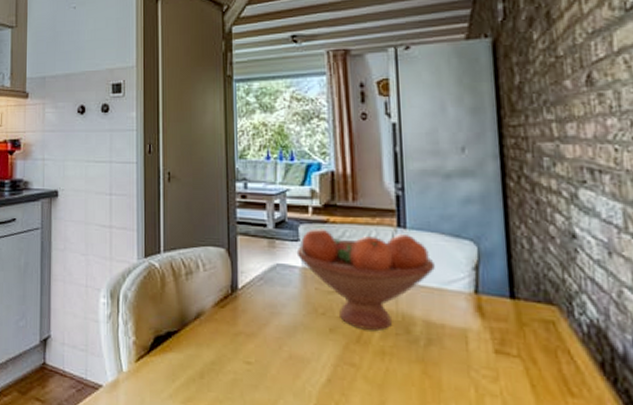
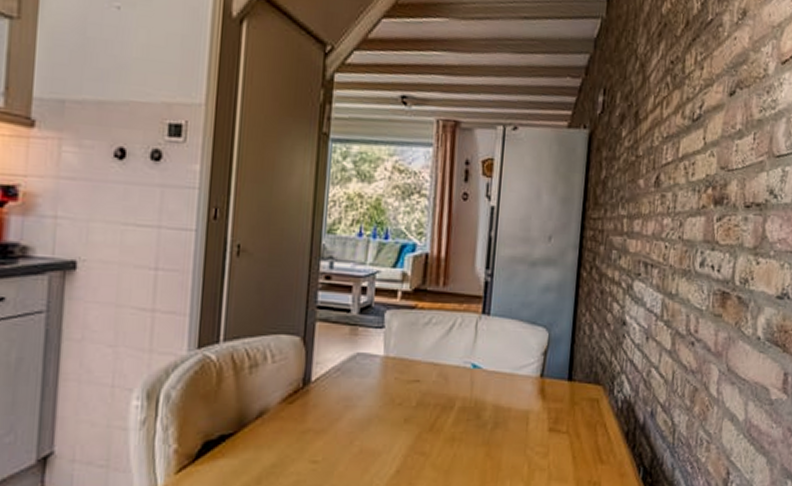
fruit bowl: present [296,228,435,331] -> none [379,314,510,417]

